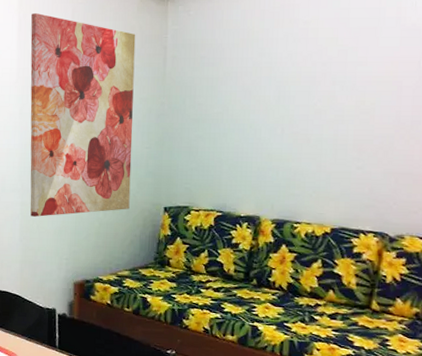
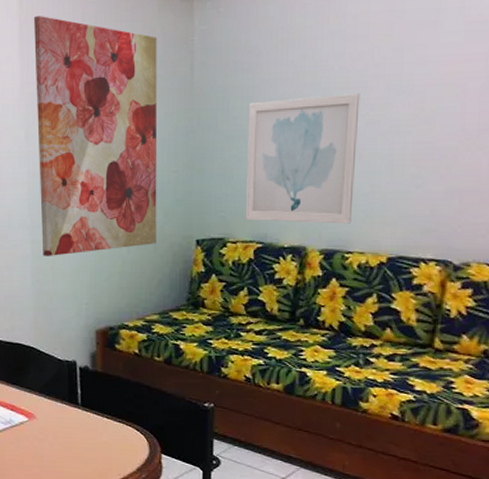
wall art: none [207,87,309,198] -> present [245,93,360,224]

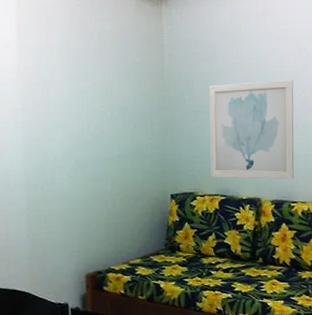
wall art: present [34,15,158,256] -> none [30,13,137,211]

